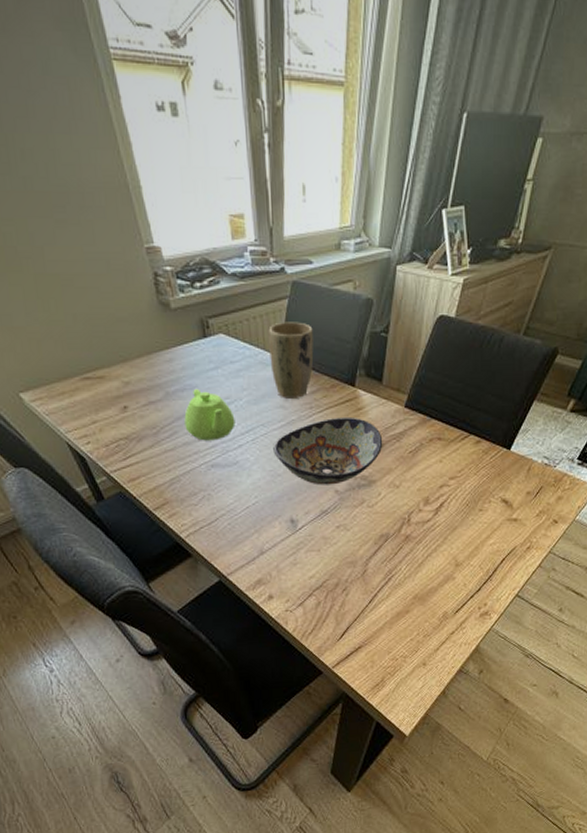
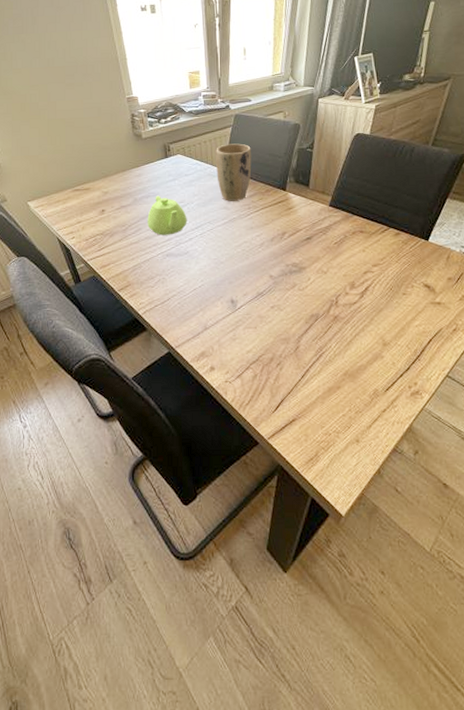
decorative bowl: present [273,416,383,485] -> none [217,215,311,271]

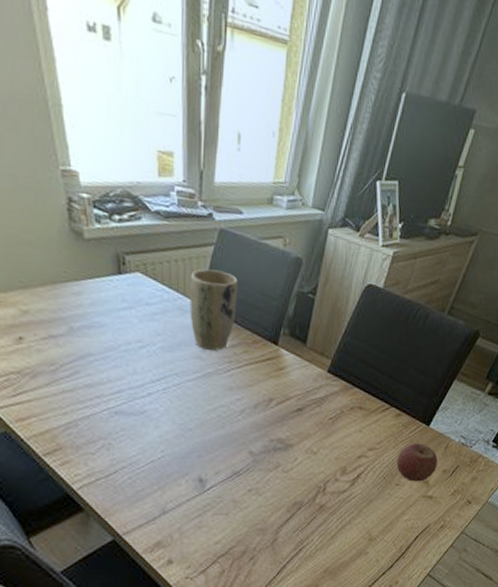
teapot: present [147,195,187,236] -> none [88,327,146,386]
apple: none [401,256,441,291] -> present [396,443,438,482]

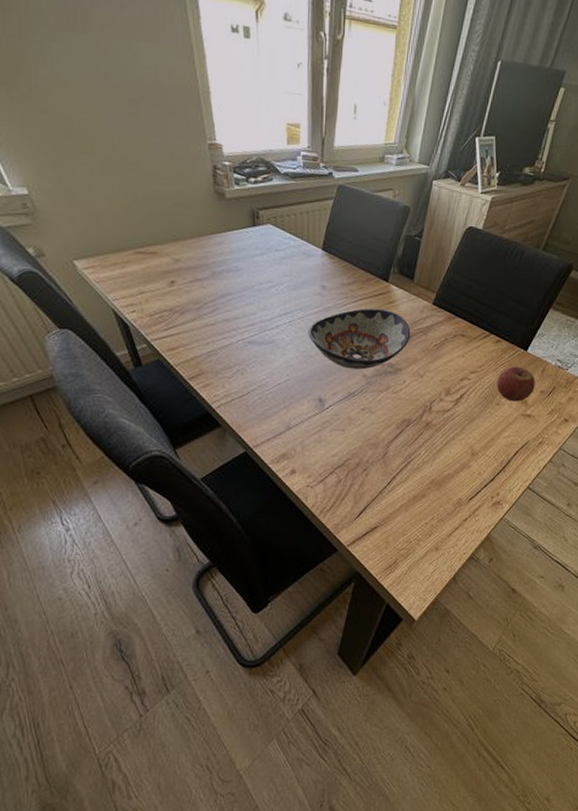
decorative bowl: none [186,375,303,446] -> present [308,308,411,370]
plant pot: present [189,268,238,351] -> none [312,219,354,288]

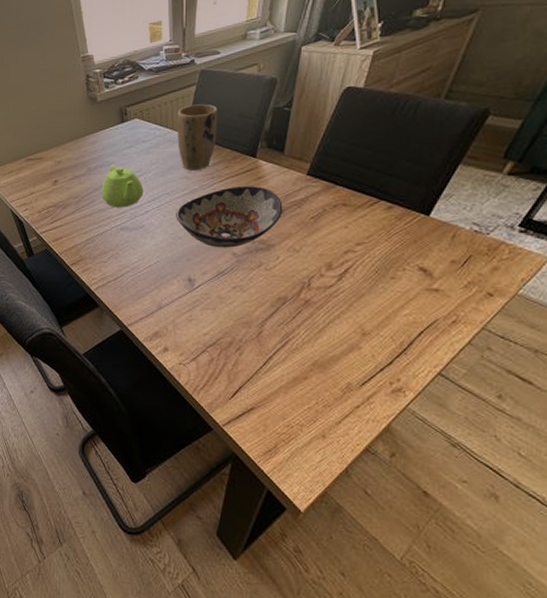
teapot: none [227,270,275,320] -> present [101,164,144,208]
plant pot: none [312,219,354,288] -> present [177,104,217,170]
apple: present [497,366,535,402] -> none [390,234,443,275]

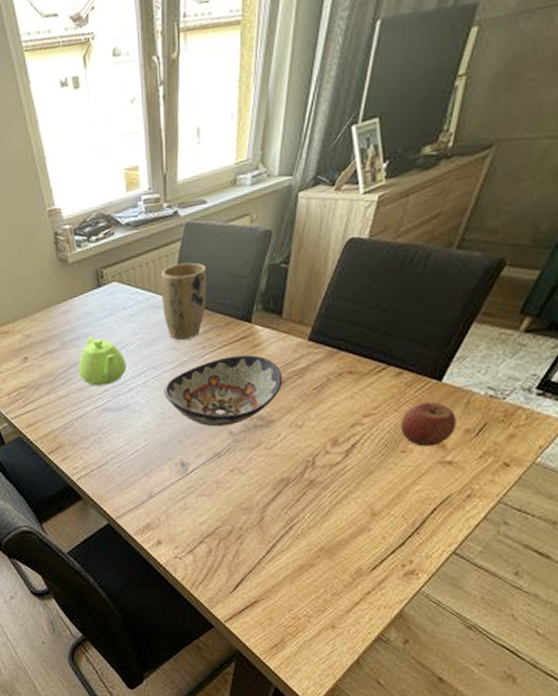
apple: none [390,234,443,275] -> present [401,402,456,447]

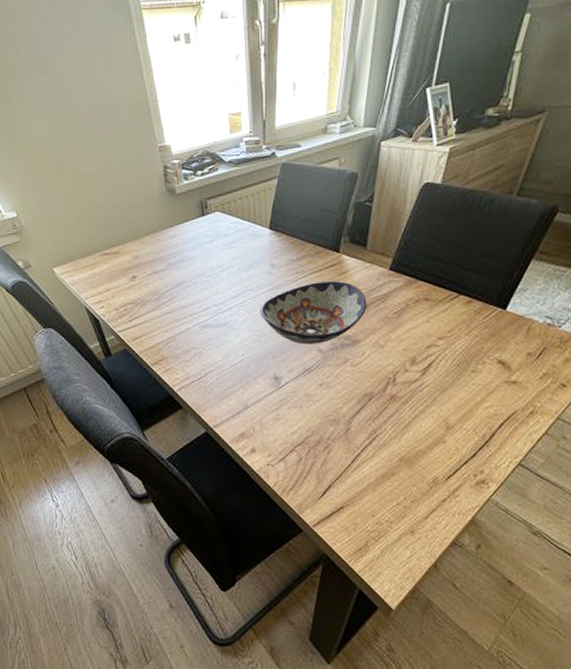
teapot: present [78,336,127,386] -> none [182,259,227,304]
plant pot: present [161,262,207,340] -> none [259,197,300,265]
apple: present [401,402,456,447] -> none [471,328,519,368]

